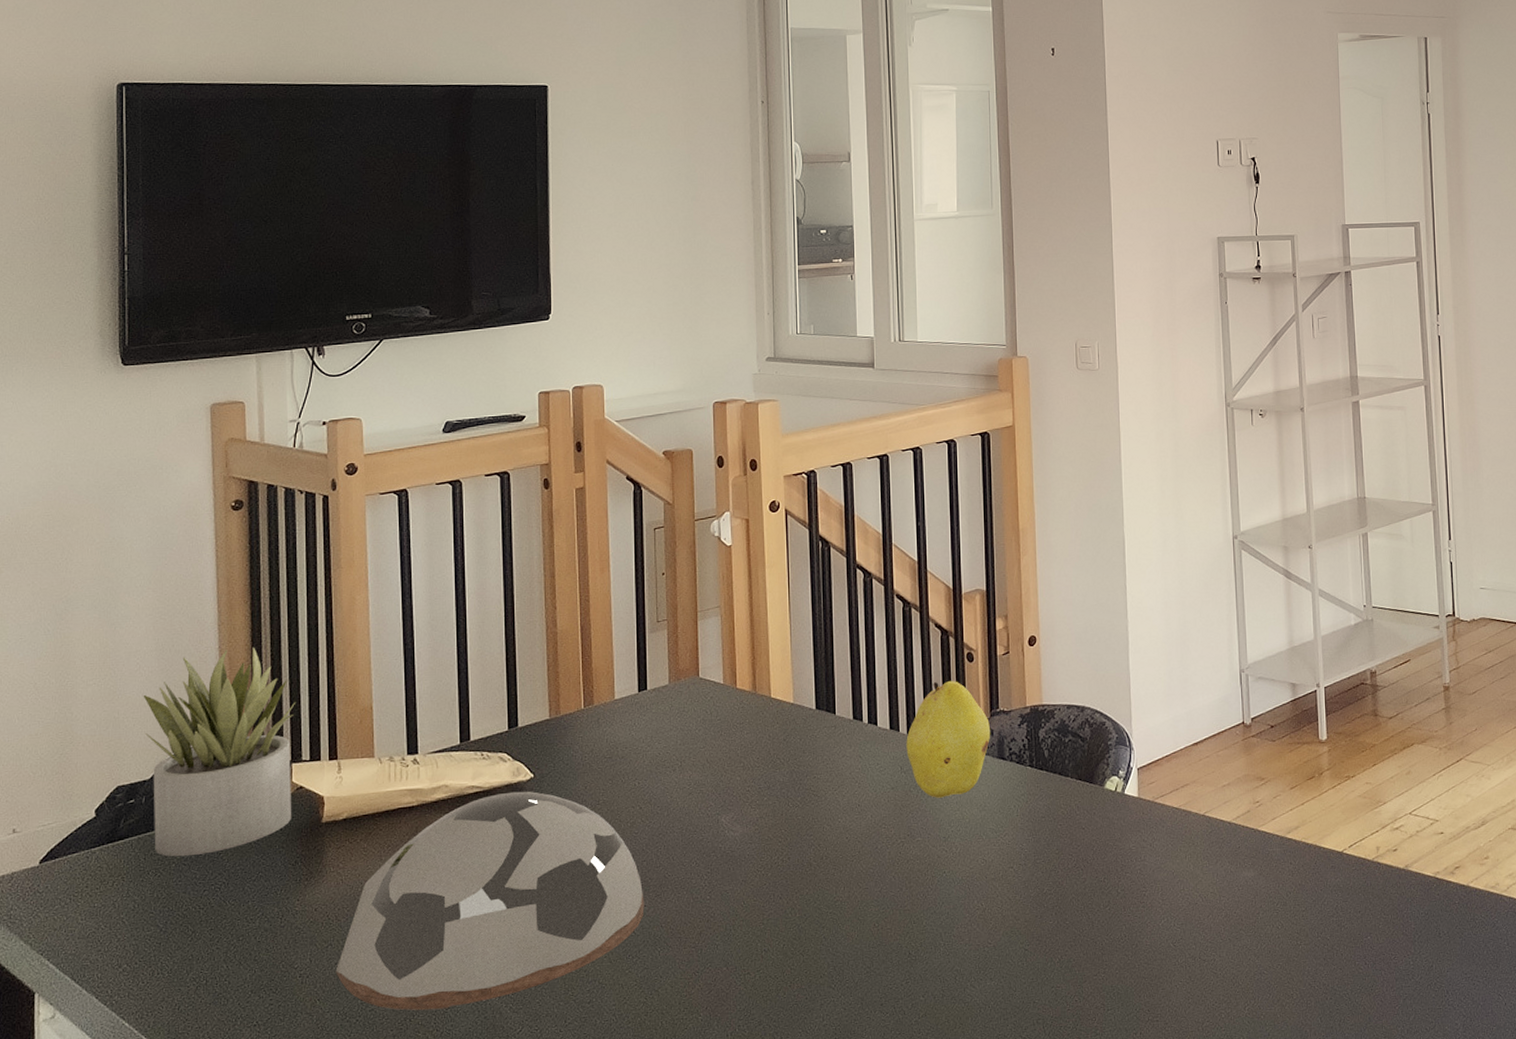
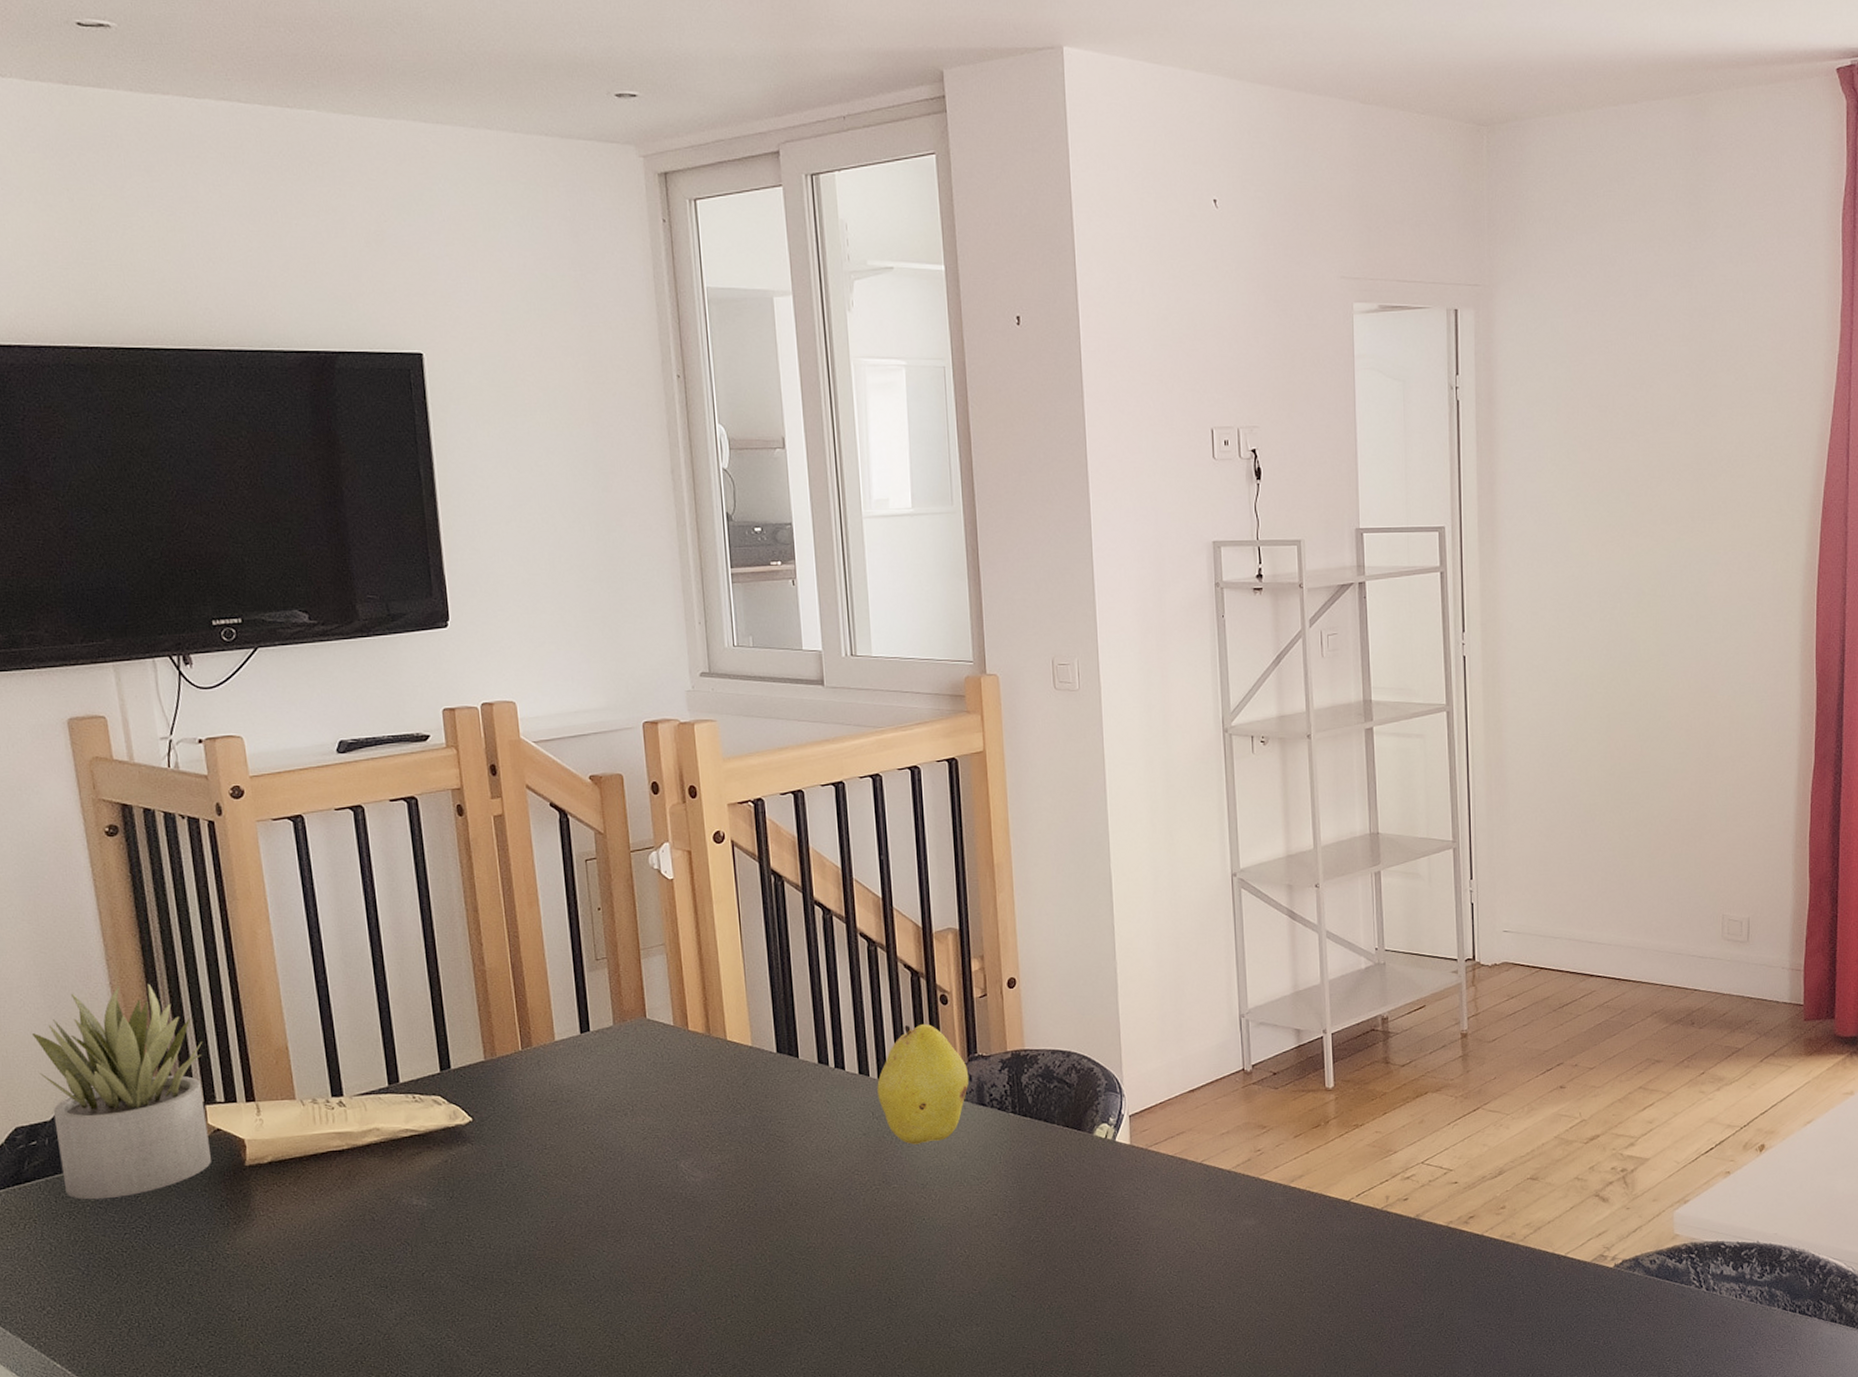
decorative bowl: present [335,791,644,1011] -> none [276,1135,604,1353]

